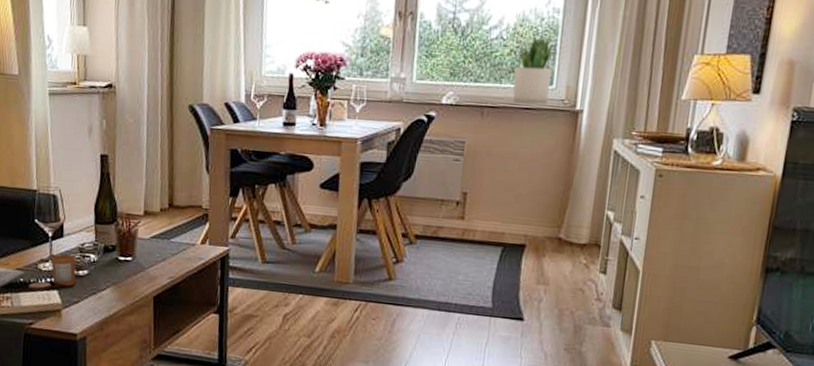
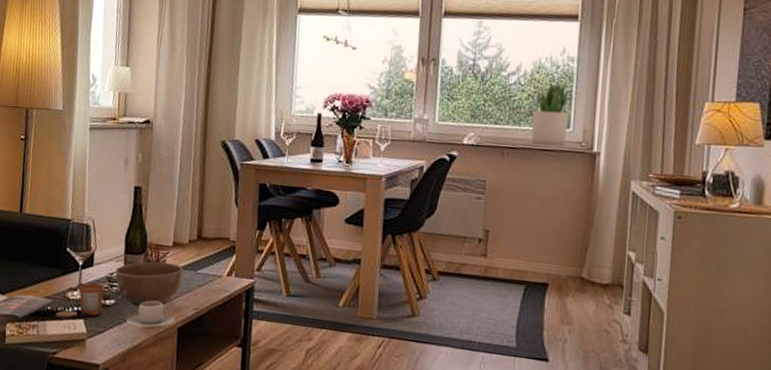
bowl: none [86,231,156,276] -> present [115,262,183,307]
teacup: none [101,270,151,298] -> present [126,300,175,329]

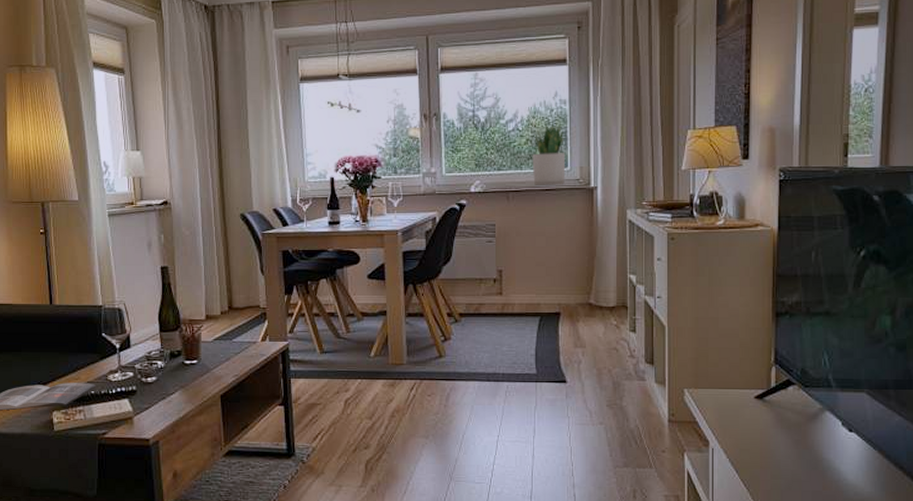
candle: present [54,283,103,320] -> none [99,364,145,402]
bowl: present [115,262,183,307] -> none [153,335,218,380]
teacup: present [126,300,175,329] -> none [170,373,217,400]

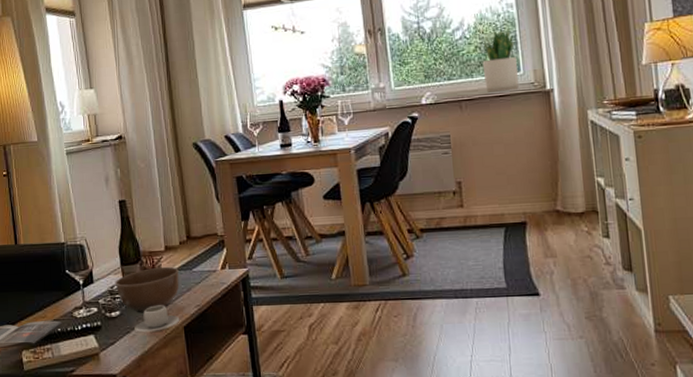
bowl: none [153,335,218,380] -> present [115,266,179,313]
teacup: none [170,373,217,400] -> present [134,305,180,333]

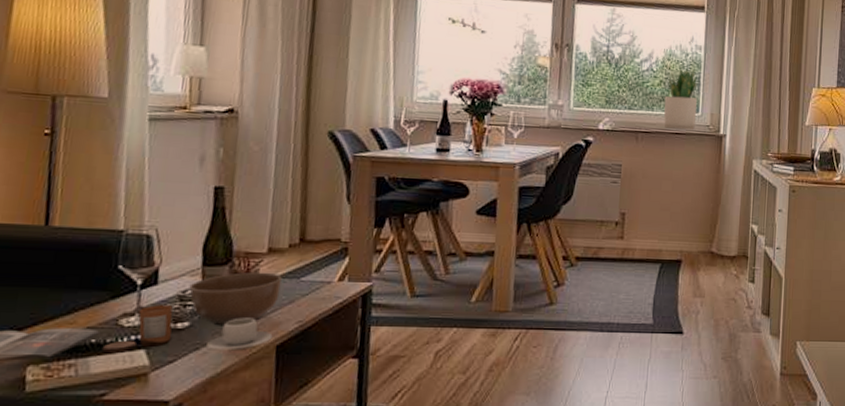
candle: none [66,299,110,339] -> present [101,305,173,354]

